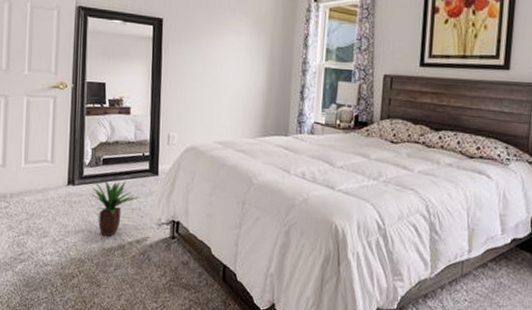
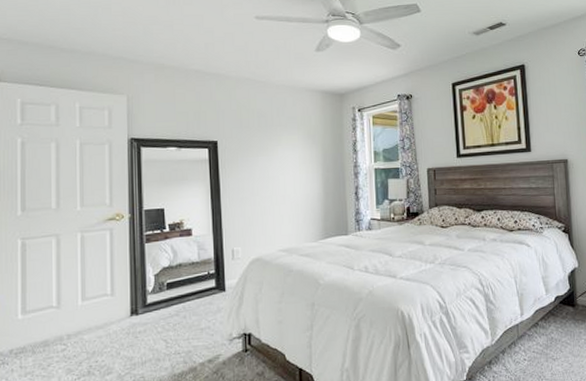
potted plant: present [91,180,141,237] -> none [157,303,209,362]

